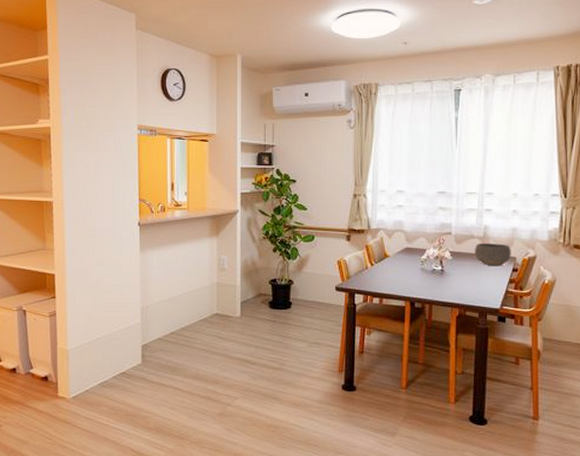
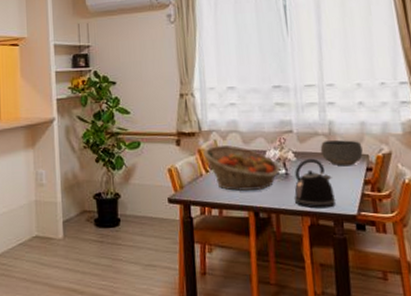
fruit basket: none [370,242,437,283] -> present [203,145,281,191]
kettle: none [446,258,483,302] -> present [293,158,336,209]

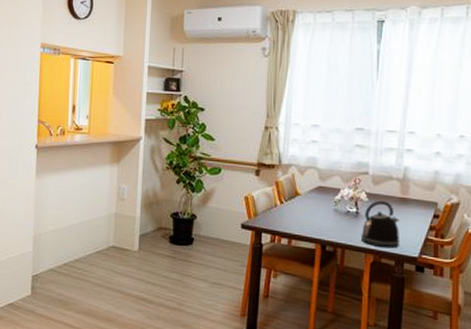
fruit basket: present [203,145,281,191] -> none [280,179,352,225]
bowl: present [320,140,363,167] -> none [392,185,433,212]

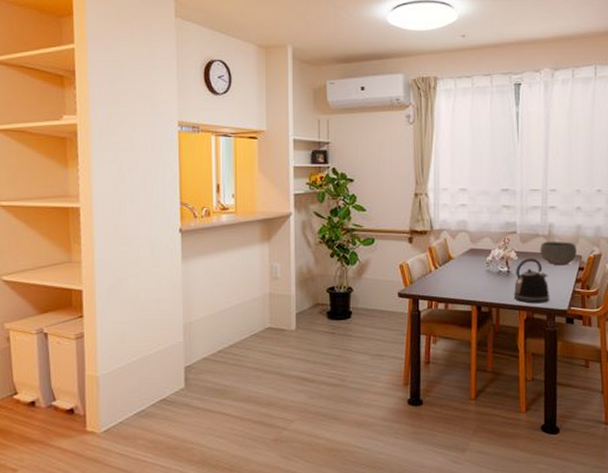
bowl: none [392,185,433,212] -> present [540,242,577,266]

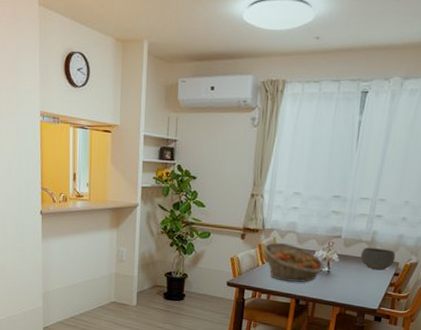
fruit basket: none [433,243,503,286] -> present [263,242,325,282]
kettle: present [513,258,550,304] -> none [330,261,365,302]

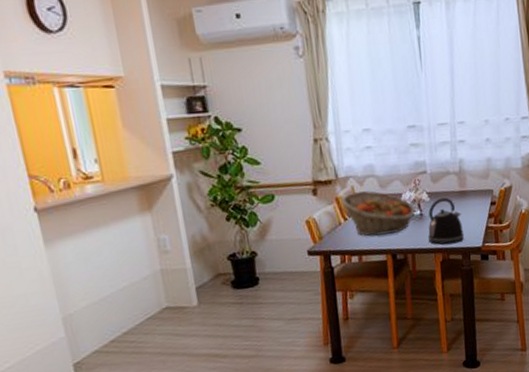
kettle: none [330,261,365,302] -> present [427,197,465,245]
bowl: present [360,248,396,270] -> none [451,176,488,203]

